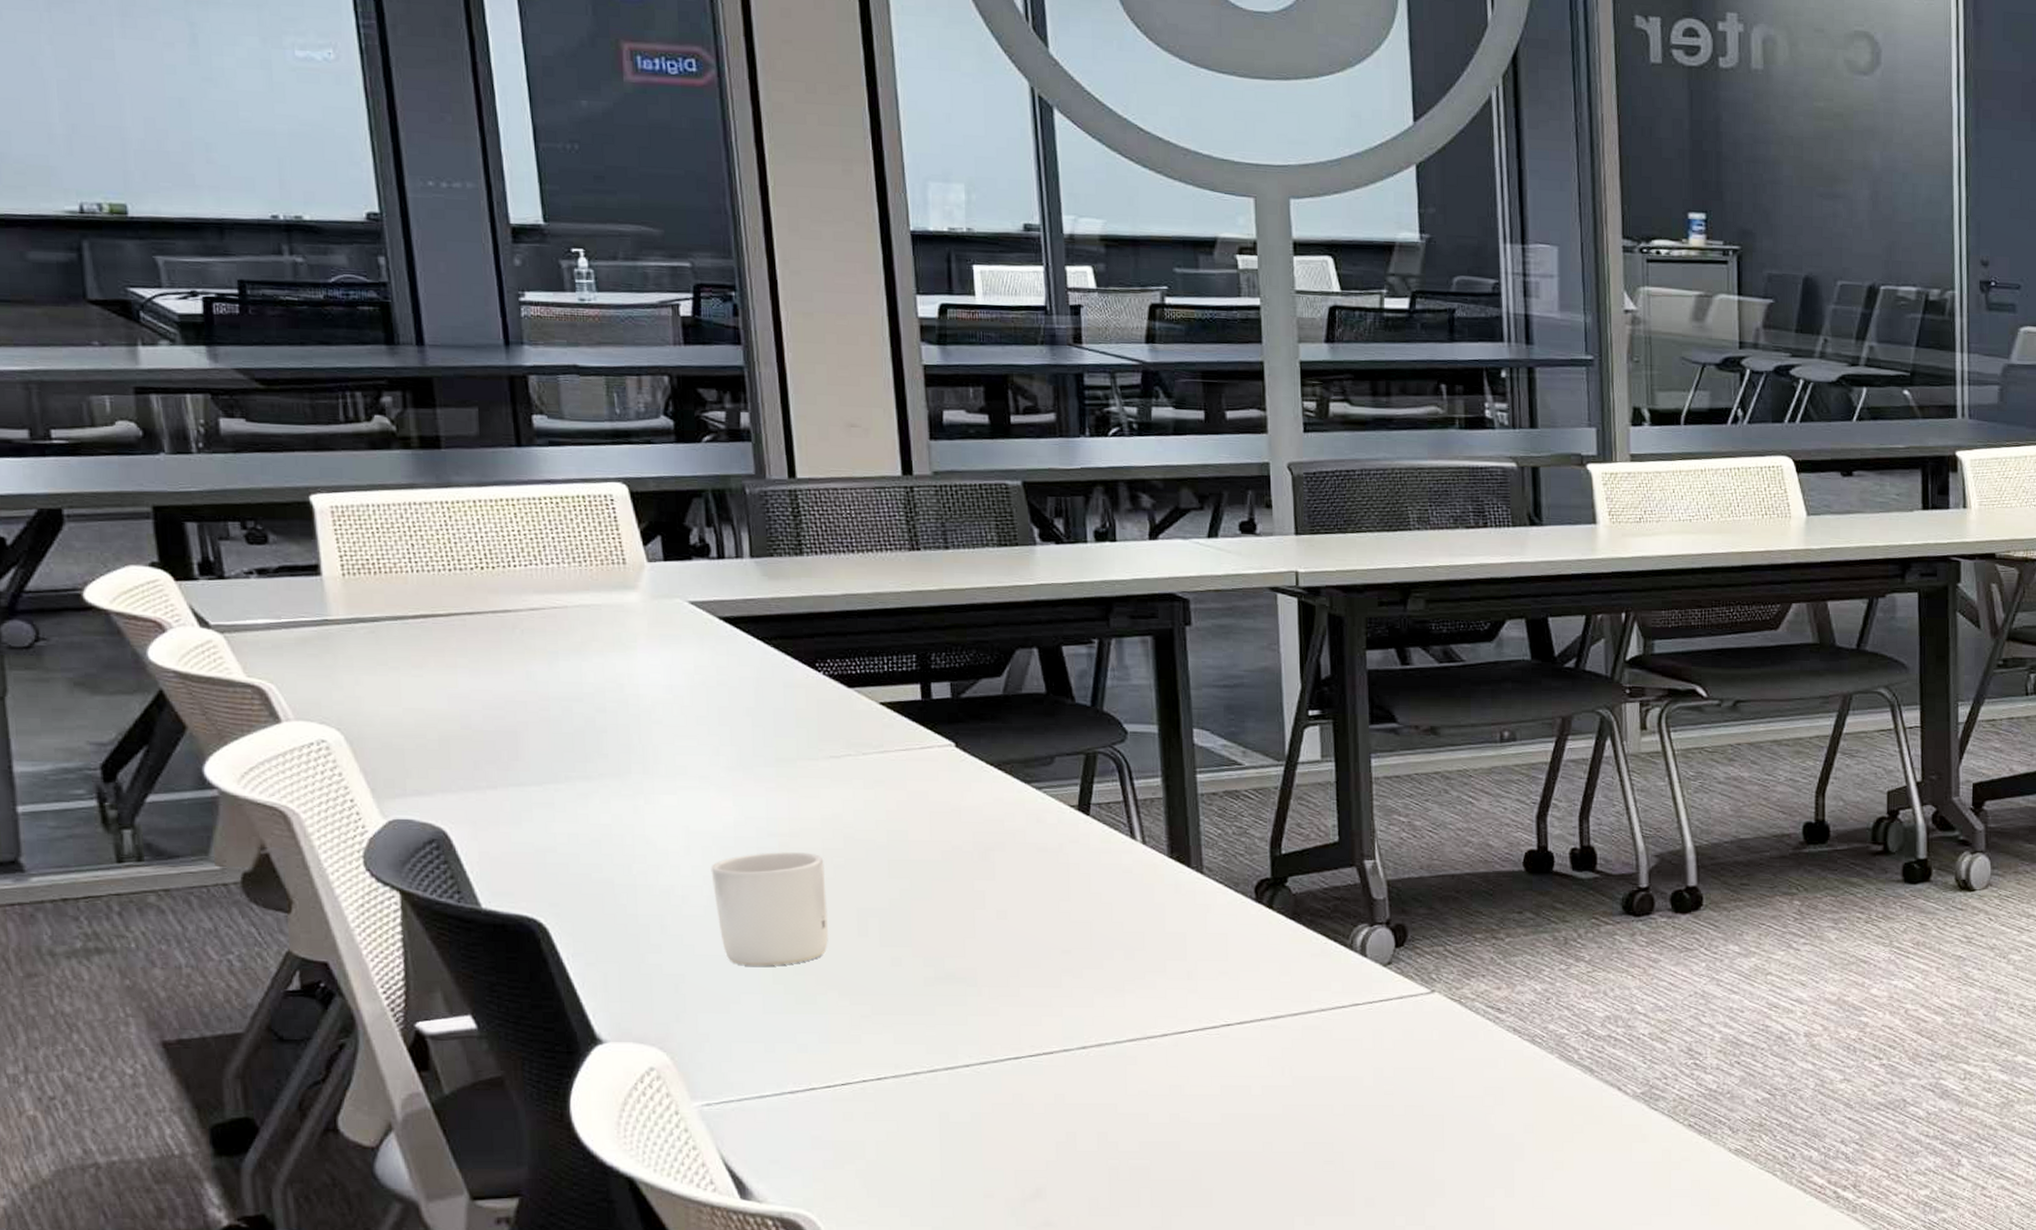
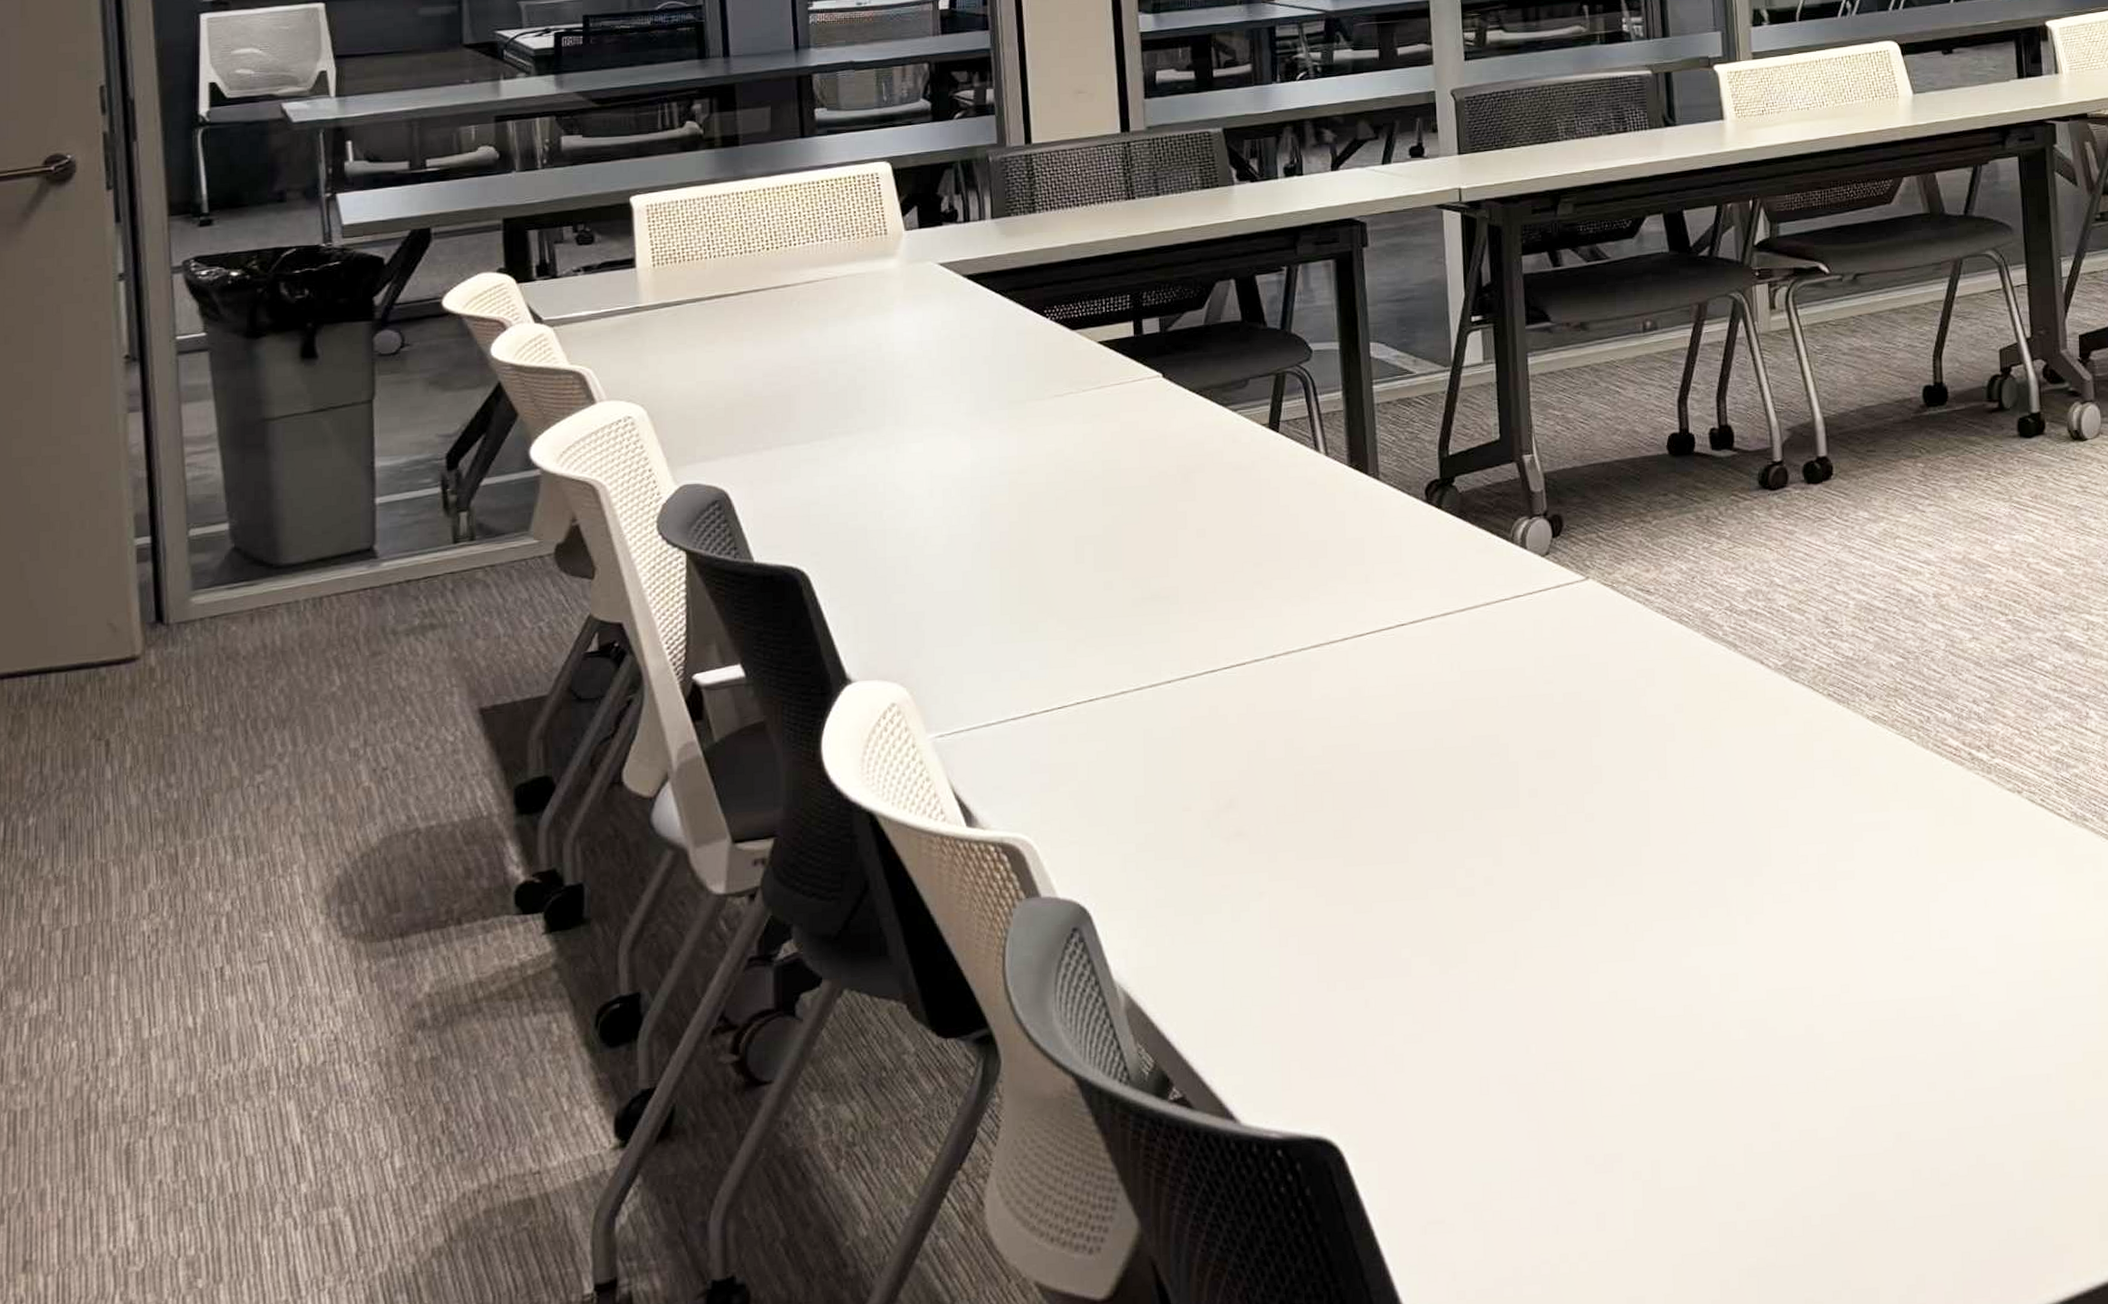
mug: present [710,852,828,966] -> none [950,487,1049,599]

